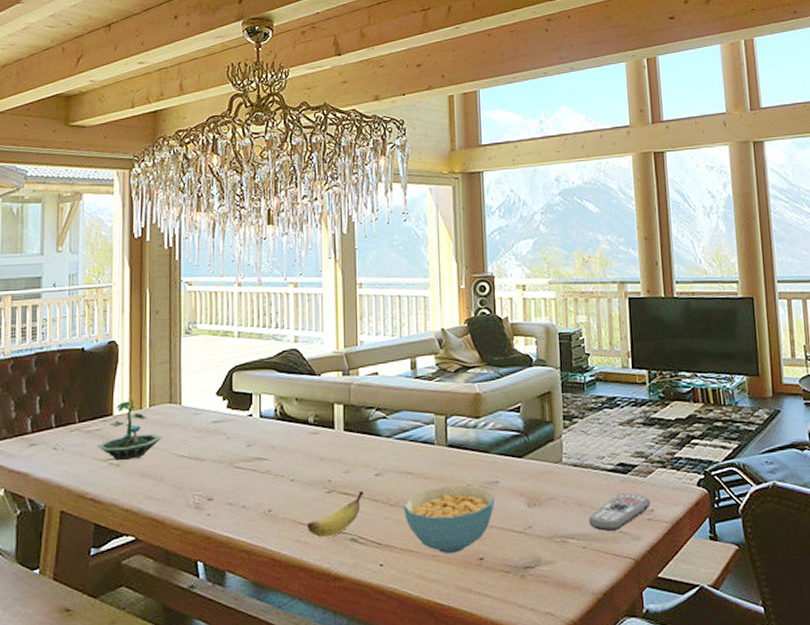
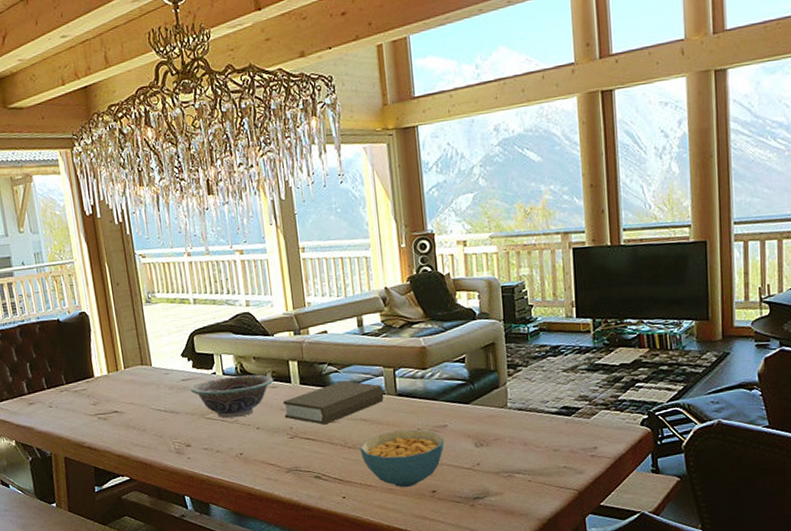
terrarium: present [96,398,162,460] -> none [84,362,140,415]
decorative bowl: none [221,418,316,468] -> present [190,374,274,419]
banana: present [307,491,364,537] -> none [275,436,324,475]
book: none [323,428,434,478] -> present [283,381,384,425]
remote control: present [588,493,651,531] -> none [533,433,594,467]

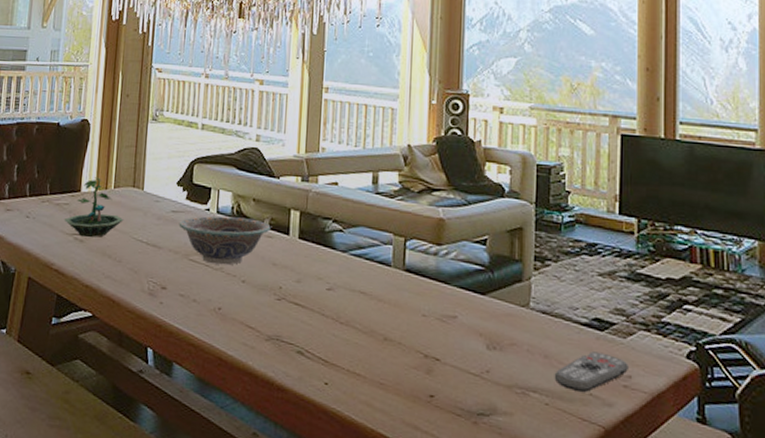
terrarium: none [84,362,140,415] -> present [64,177,124,237]
book: present [283,381,384,425] -> none [275,243,390,291]
cereal bowl: present [359,429,445,488] -> none [353,312,452,386]
remote control: none [533,433,594,467] -> present [554,351,628,392]

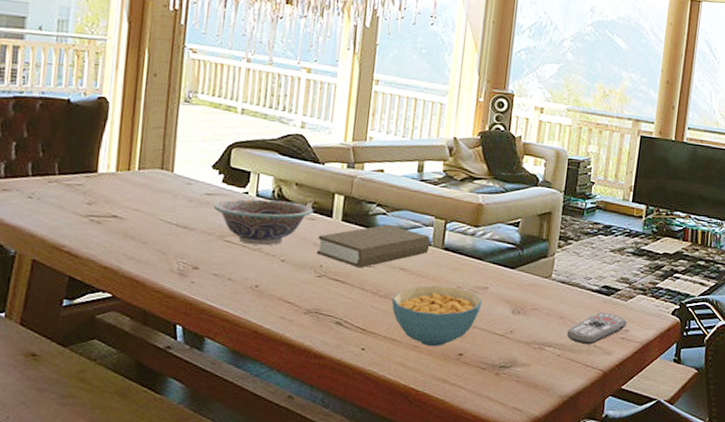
terrarium: present [64,177,124,237] -> none [76,158,150,219]
book: none [275,243,390,291] -> present [316,225,430,268]
cereal bowl: none [353,312,452,386] -> present [391,285,483,347]

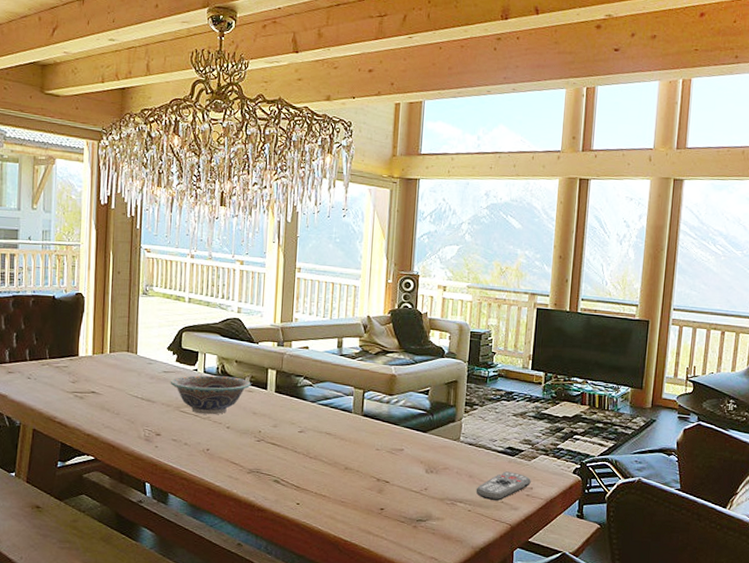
book: present [316,225,430,268] -> none [255,395,351,433]
cereal bowl: present [391,285,483,347] -> none [320,448,399,502]

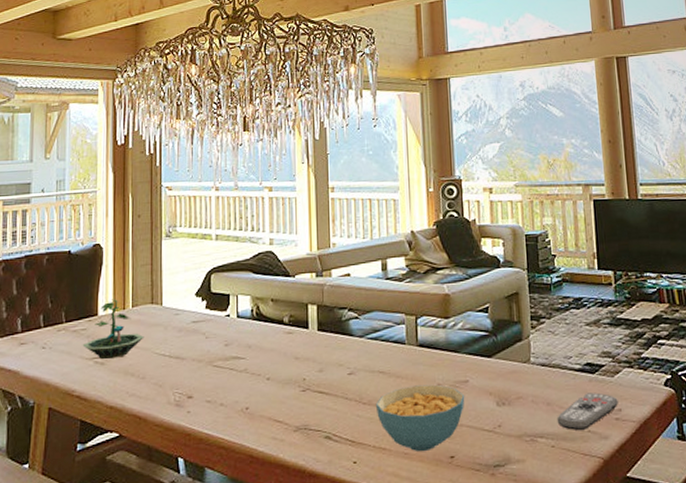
terrarium: none [64,343,120,394] -> present [82,299,145,359]
decorative bowl: present [170,375,251,415] -> none [200,318,290,367]
cereal bowl: none [320,448,399,502] -> present [375,384,465,452]

